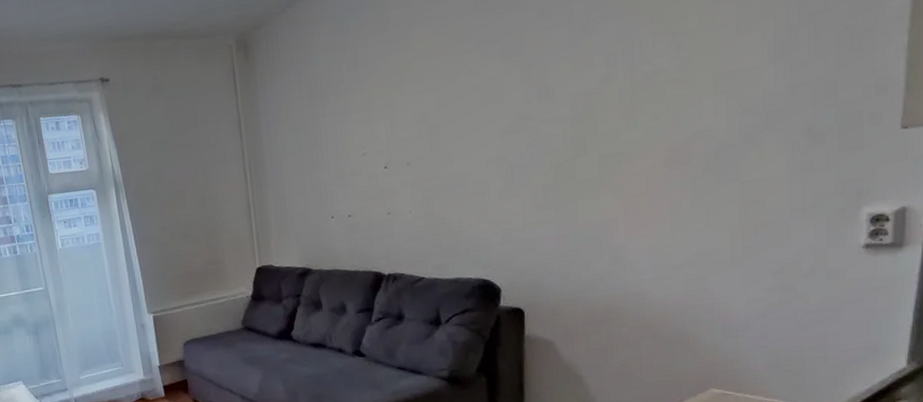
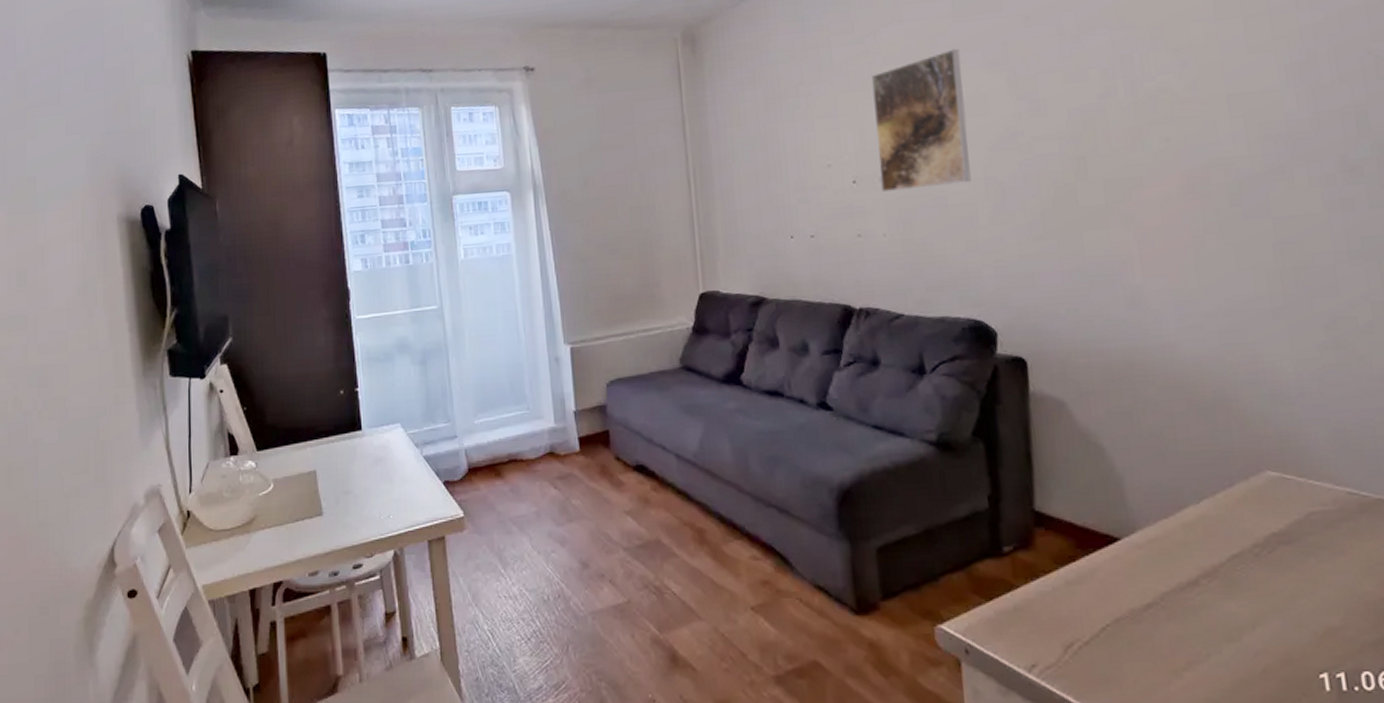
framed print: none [402,42,485,176] -> present [871,48,971,193]

